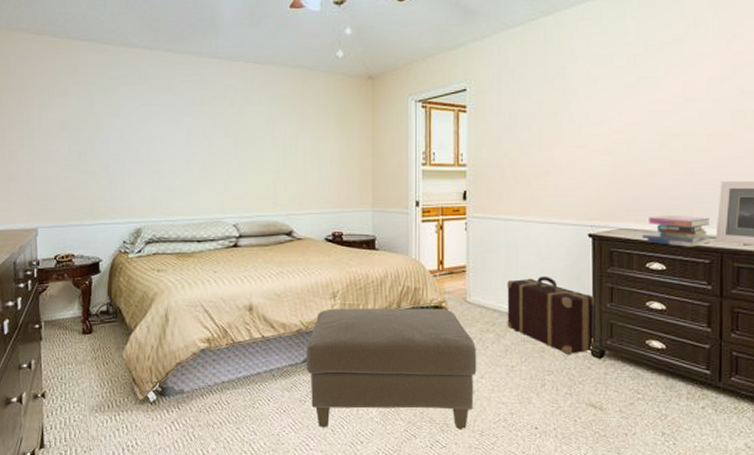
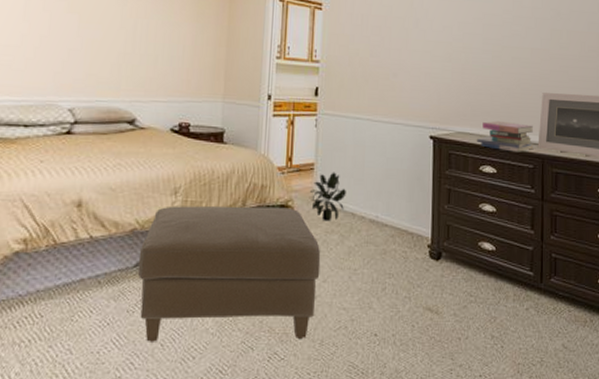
potted plant: none [464,273,500,321] -> present [310,172,346,222]
suitcase: present [507,277,595,355] -> none [351,177,434,258]

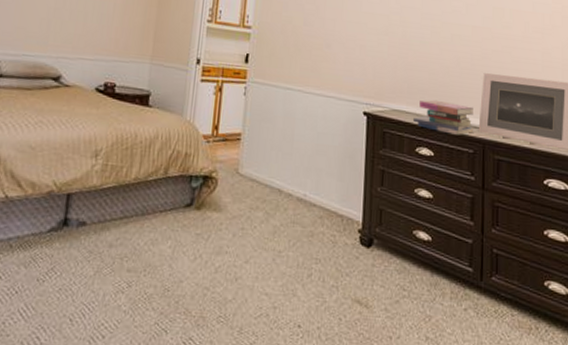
ottoman: present [137,205,321,342] -> none [50,169,244,326]
potted plant: present [310,172,346,222] -> none [236,144,274,197]

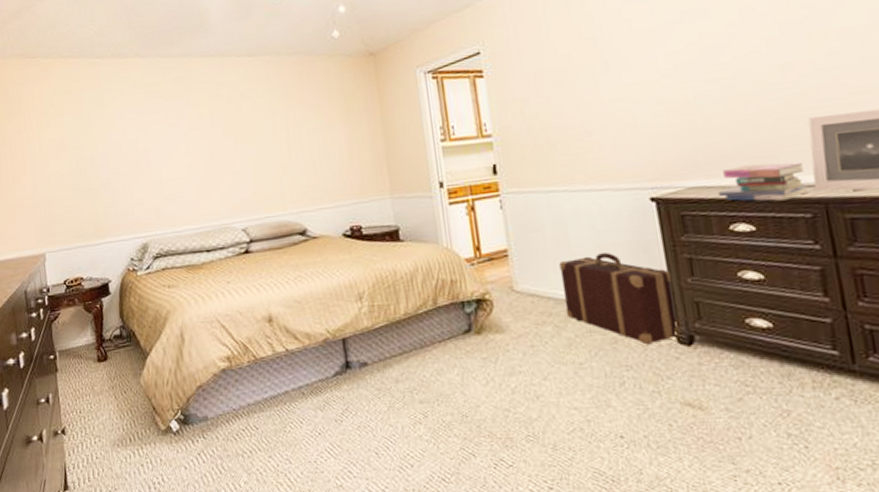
suitcase: none [277,152,367,242] -> present [559,253,681,345]

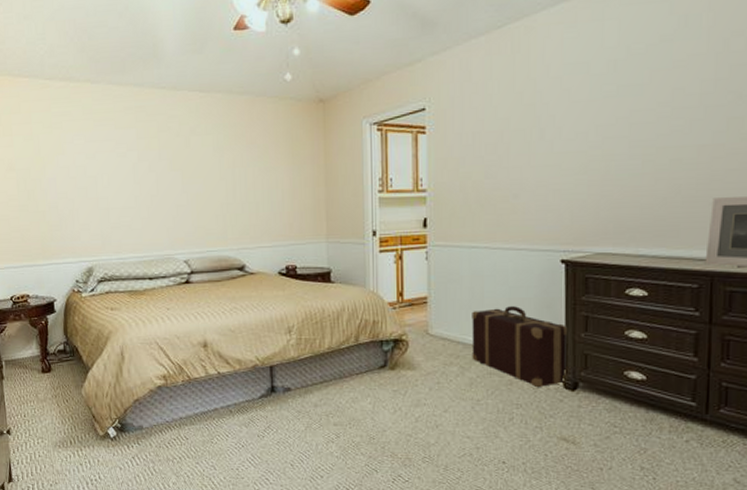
books: present [719,162,809,201] -> none [622,236,699,271]

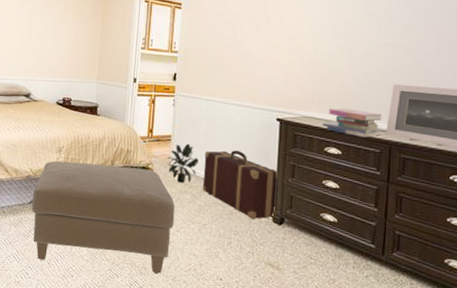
ottoman: none [262,341,440,465] -> present [31,160,175,274]
potted plant: none [425,304,464,354] -> present [168,143,198,183]
books: none [622,236,699,271] -> present [323,107,382,138]

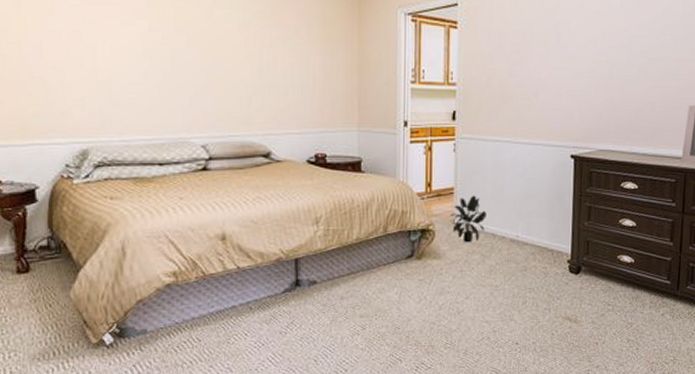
ottoman: present [31,160,175,274] -> none [286,231,463,359]
suitcase: present [202,150,279,220] -> none [492,197,575,273]
books: present [323,107,382,138] -> none [619,136,677,167]

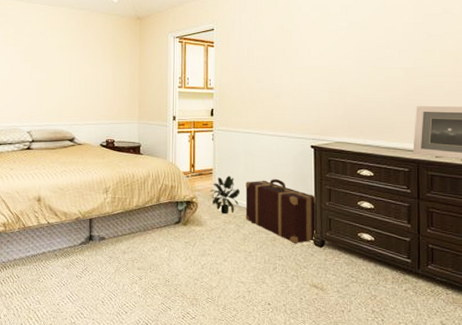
suitcase: none [492,197,575,273] -> present [245,179,317,244]

